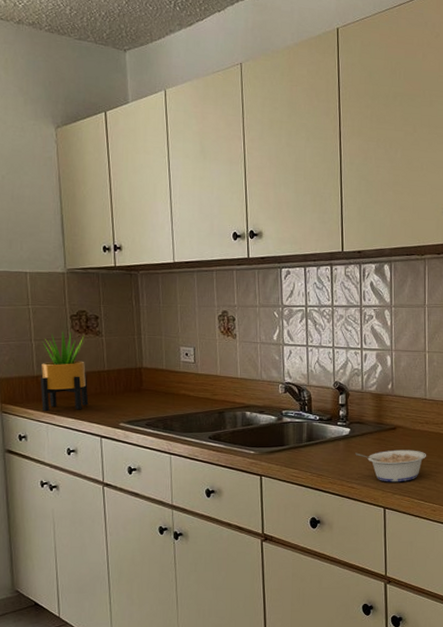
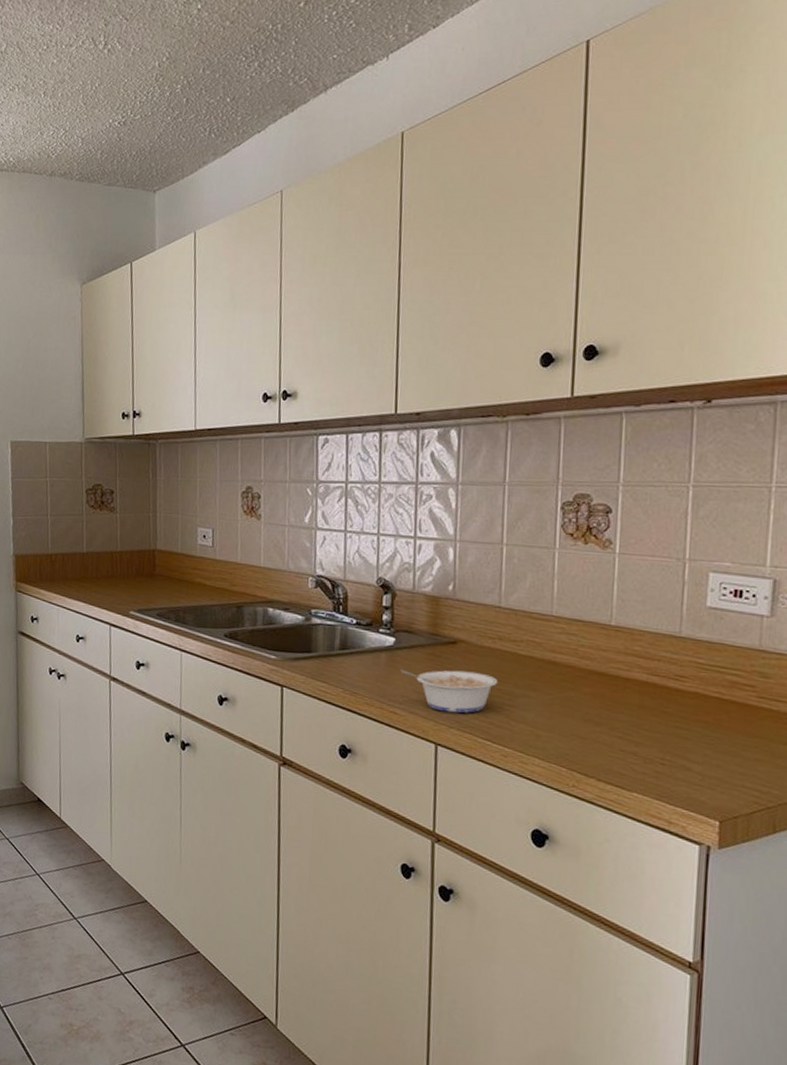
potted plant: present [41,330,89,411] -> none [54,505,100,594]

